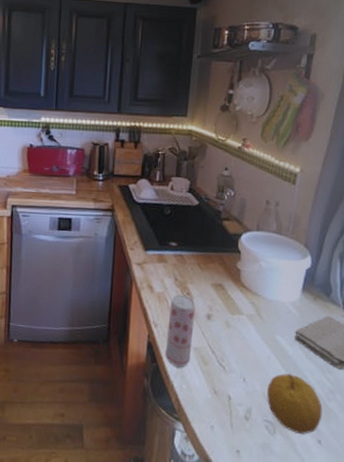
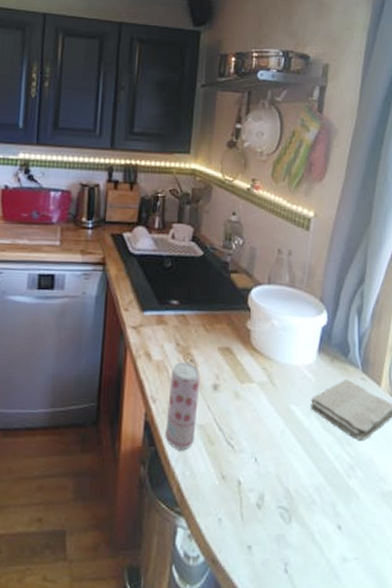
fruit: present [267,373,323,434] -> none [281,448,342,520]

